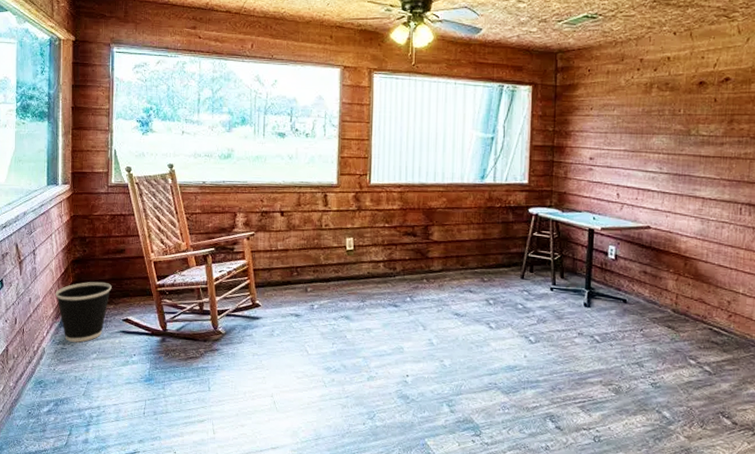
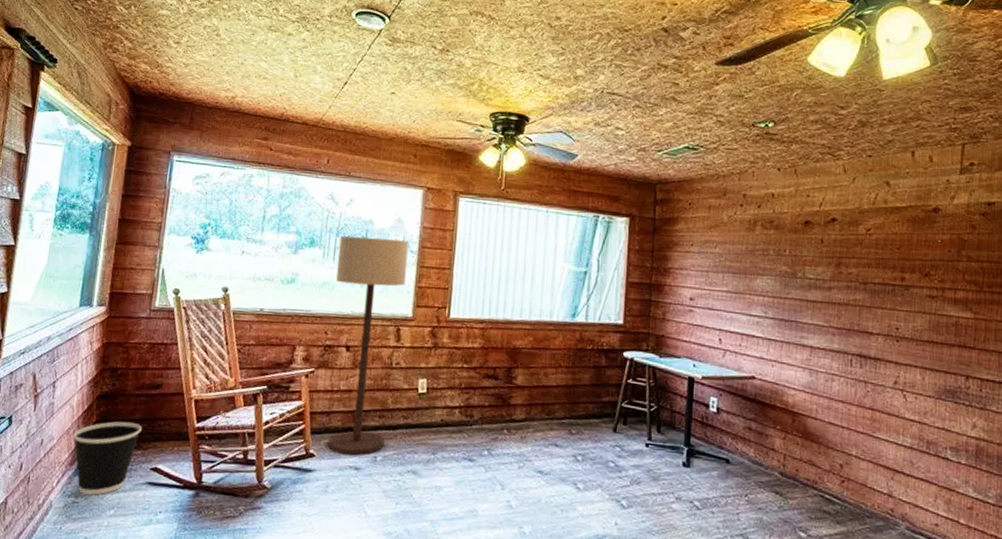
floor lamp: none [267,114,331,305] -> present [327,236,410,456]

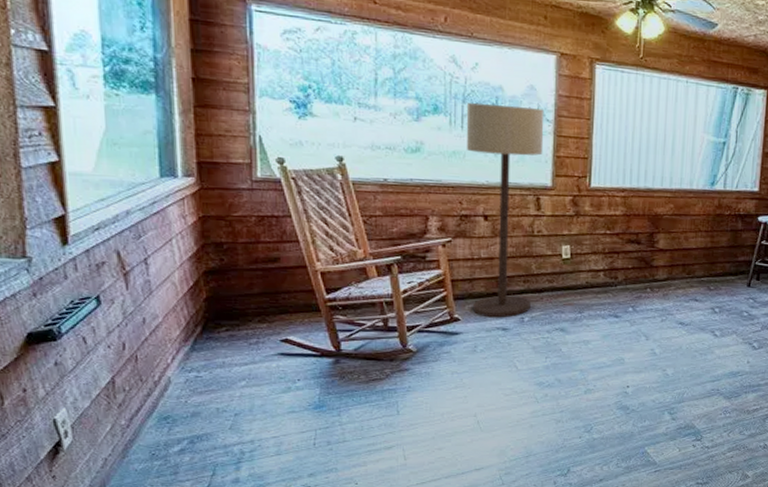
wastebasket: present [73,421,142,495] -> none [181,296,263,369]

